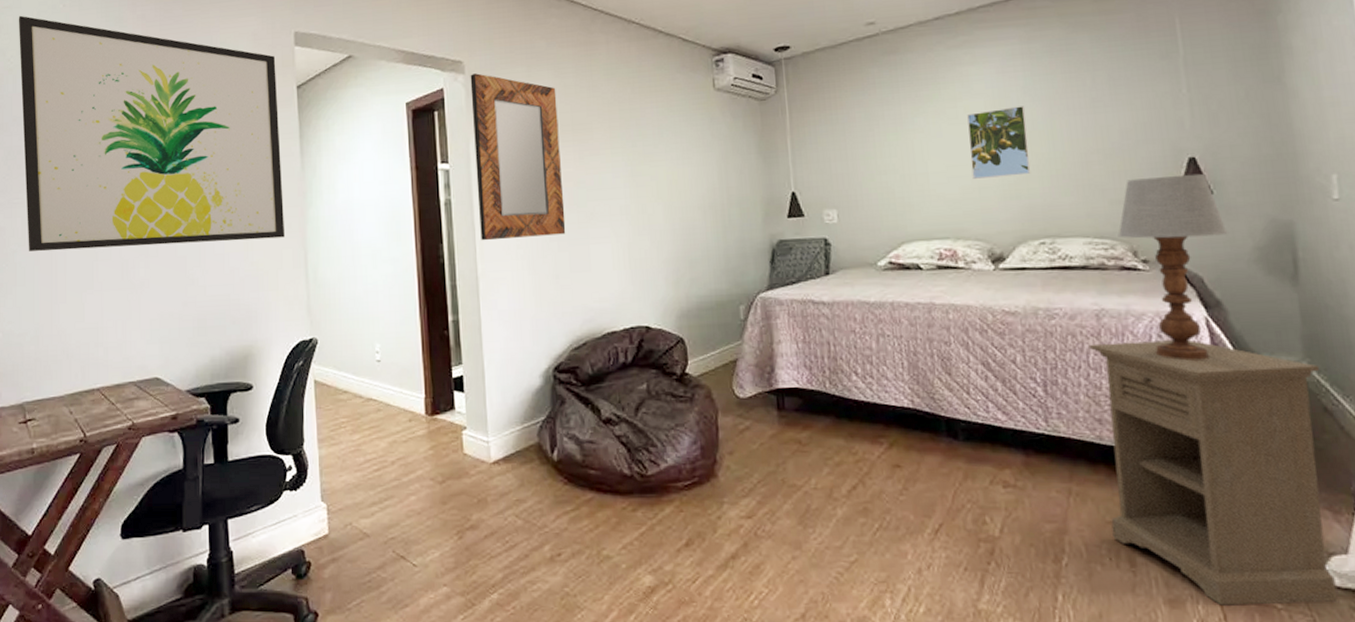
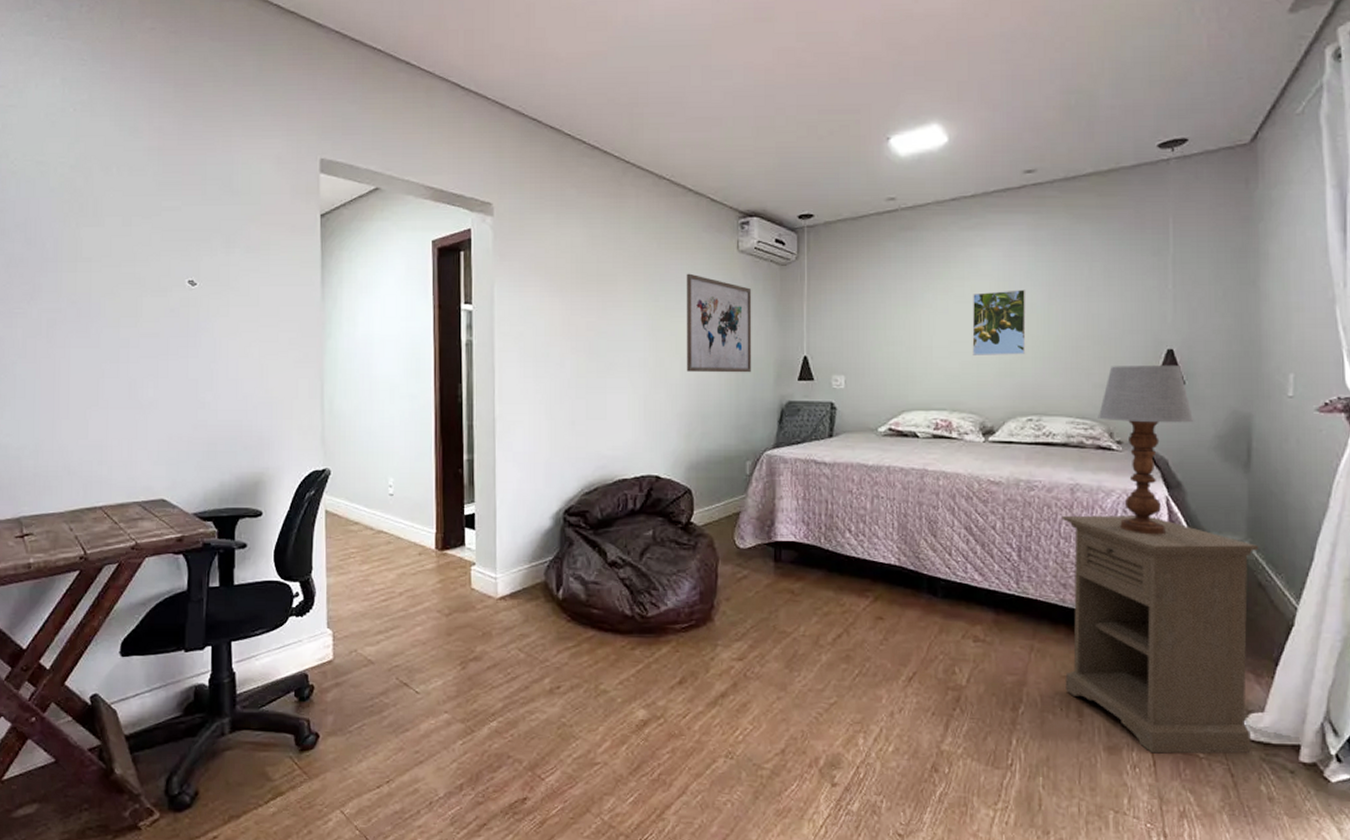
wall art: present [18,15,284,252] -> none [23,116,302,367]
home mirror: present [470,73,566,241] -> none [498,216,585,384]
wall art: none [662,116,738,216] -> present [686,273,752,373]

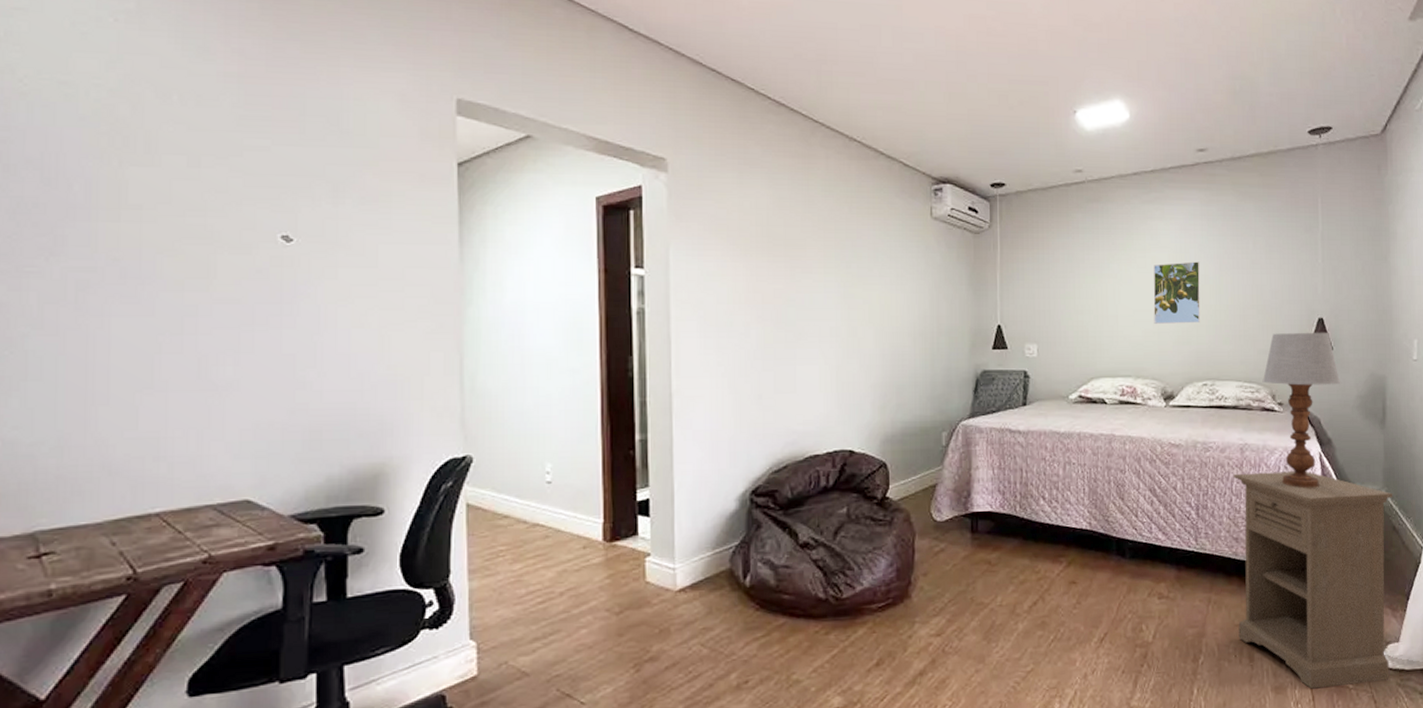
wall art: present [686,273,752,373] -> none [878,239,947,342]

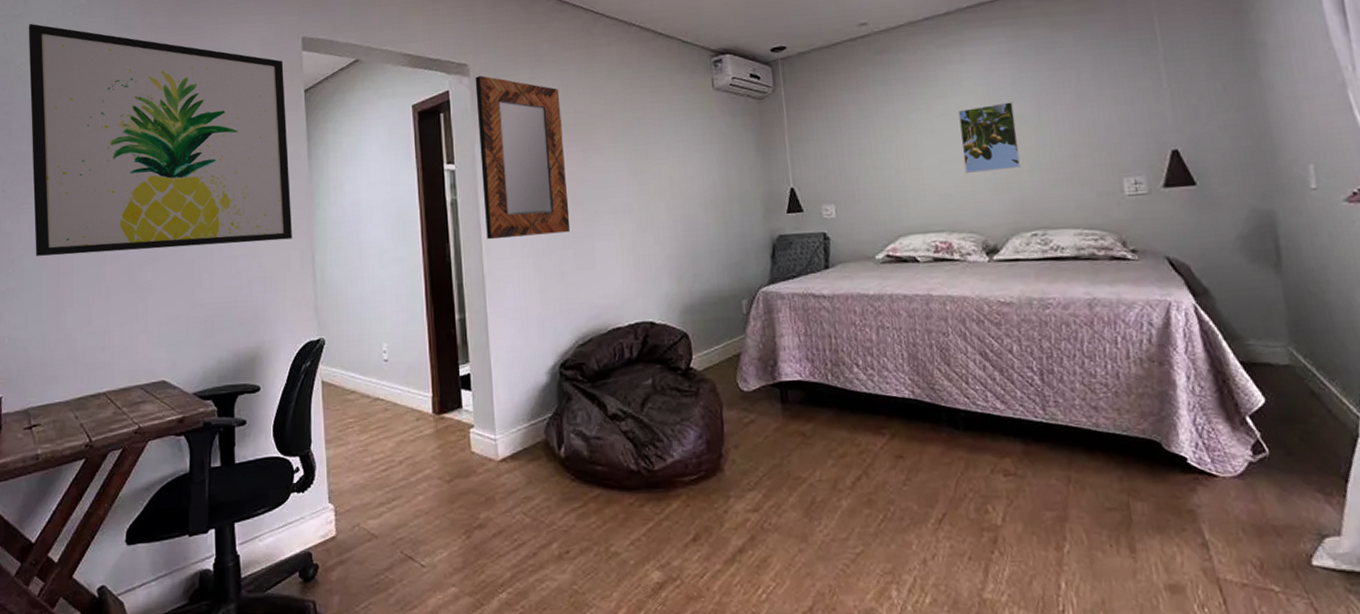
wall art: none [37,22,434,339] -> present [28,23,292,256]
home mirror: none [674,173,772,356] -> present [475,76,571,240]
nightstand: present [1233,471,1393,689] -> none [1082,327,1333,590]
table lamp: present [1262,332,1341,489] -> none [1106,165,1212,348]

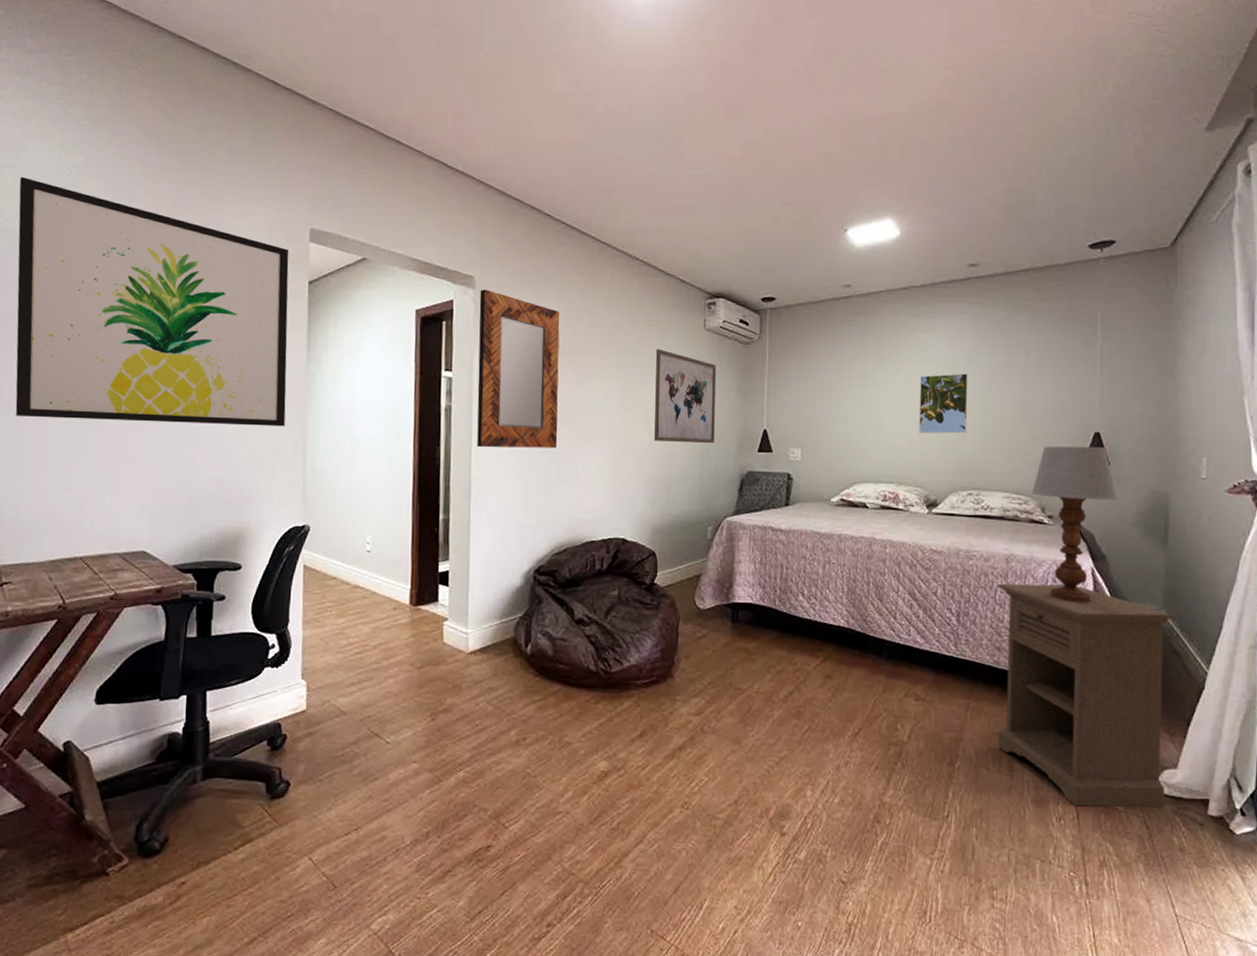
wall art: none [663,115,739,213] -> present [654,349,717,444]
nightstand: none [1082,327,1333,590] -> present [997,583,1174,807]
table lamp: none [1106,165,1212,348] -> present [1031,446,1118,603]

